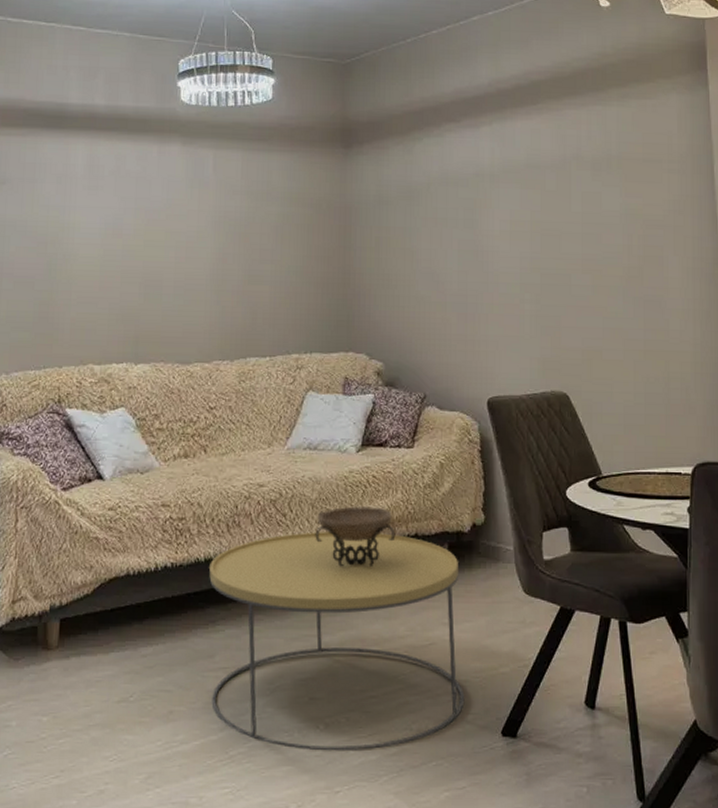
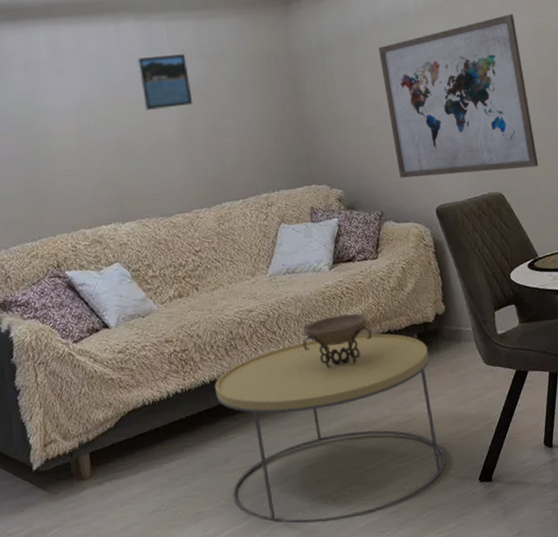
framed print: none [176,185,231,245] -> present [137,54,193,111]
wall art: none [444,189,614,369] -> present [379,14,539,178]

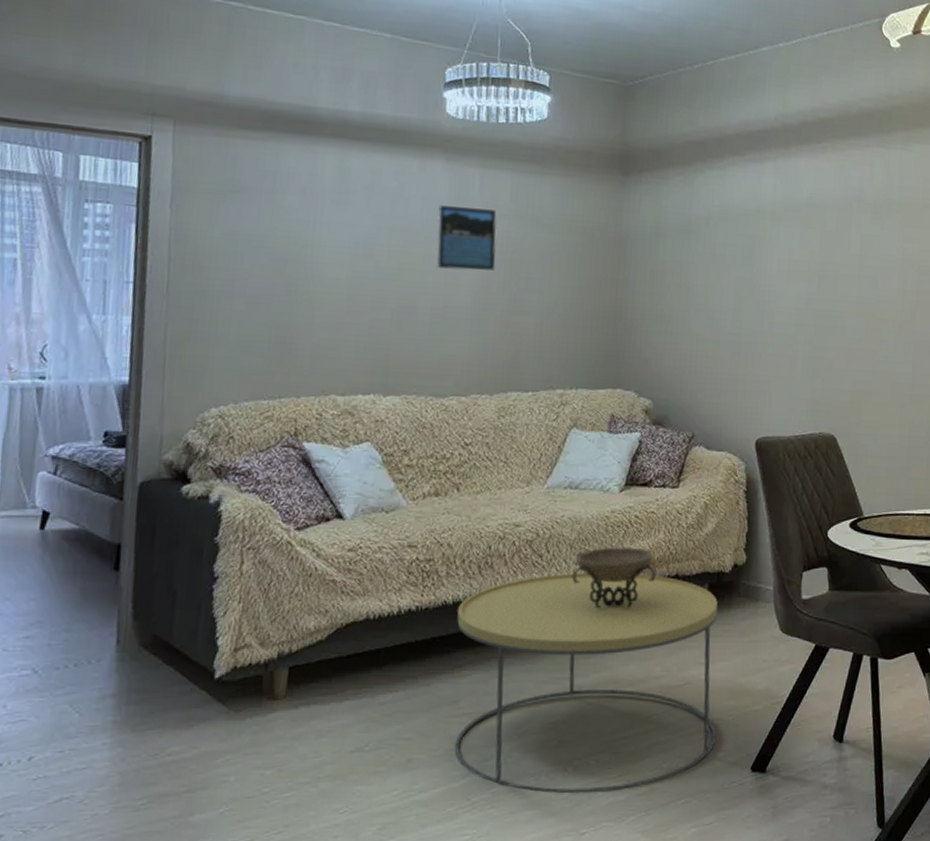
wall art: present [379,14,539,178] -> none [720,232,882,412]

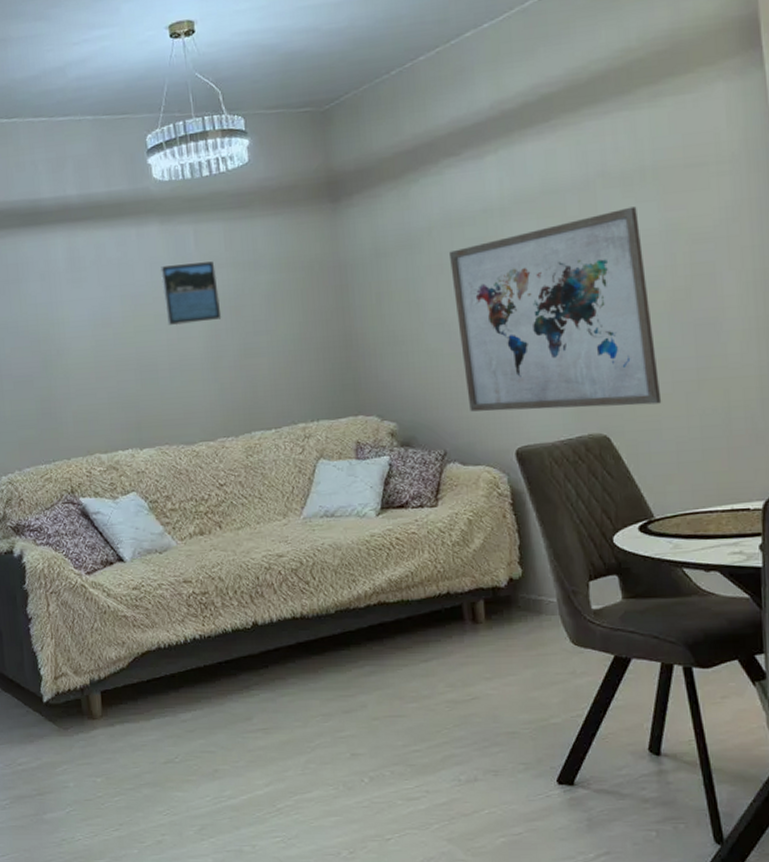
coffee table: present [454,572,718,793] -> none [237,593,515,801]
decorative bowl: present [572,545,656,609] -> none [341,567,426,629]
wall art: none [720,232,882,412] -> present [450,206,662,412]

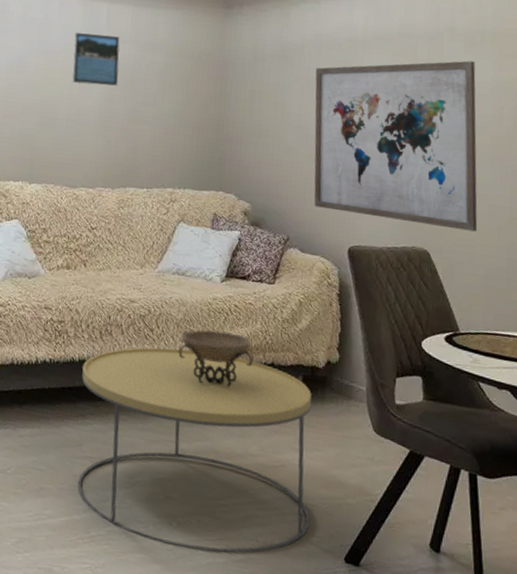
coffee table: none [237,593,515,801] -> present [77,347,312,554]
decorative bowl: none [341,567,426,629] -> present [178,329,253,387]

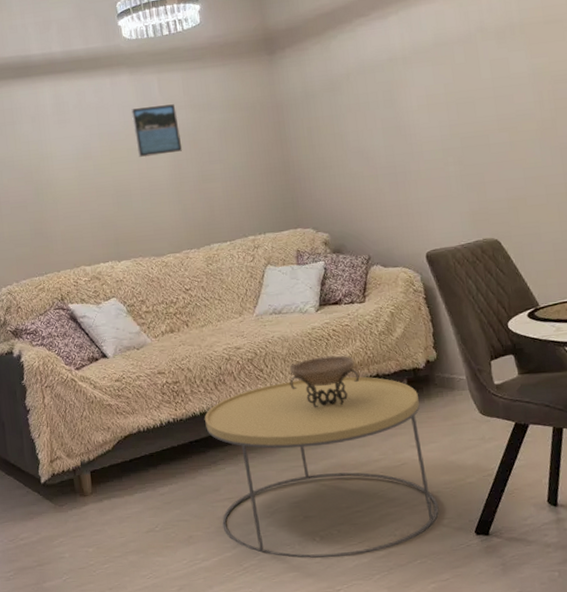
wall art: present [314,60,478,232] -> none [364,55,539,223]

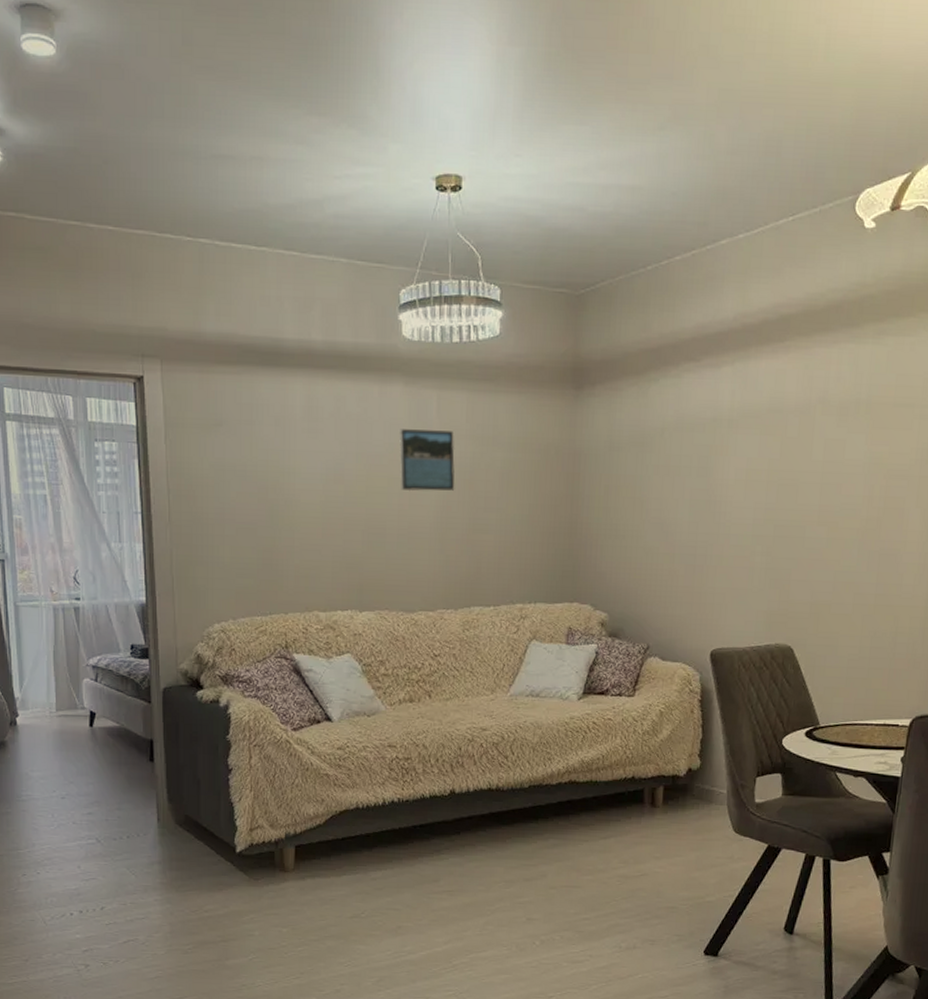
coffee table: present [205,376,439,558] -> none [434,772,673,963]
decorative bowl: present [289,355,360,408] -> none [535,749,613,805]

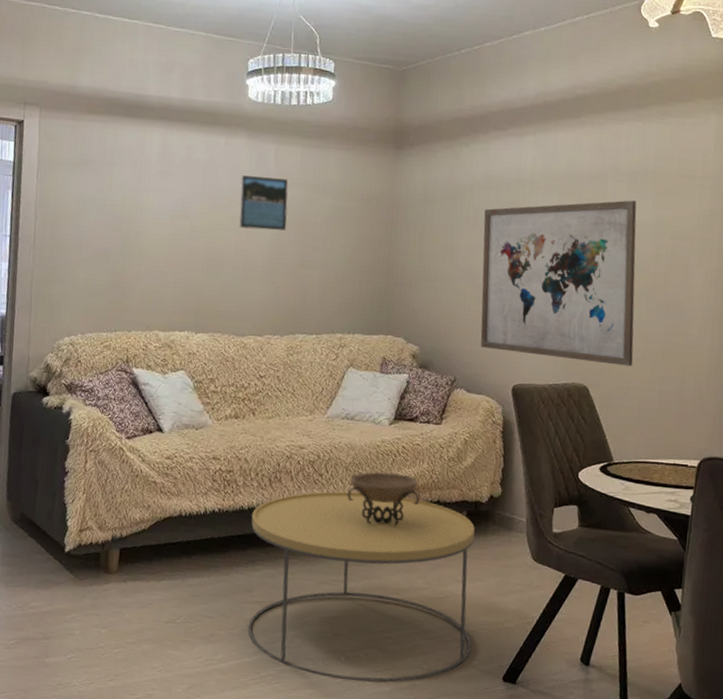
coffee table: none [434,772,673,963] -> present [247,491,475,682]
decorative bowl: none [535,749,613,805] -> present [347,471,420,526]
wall art: none [675,436,848,623] -> present [480,200,637,366]

